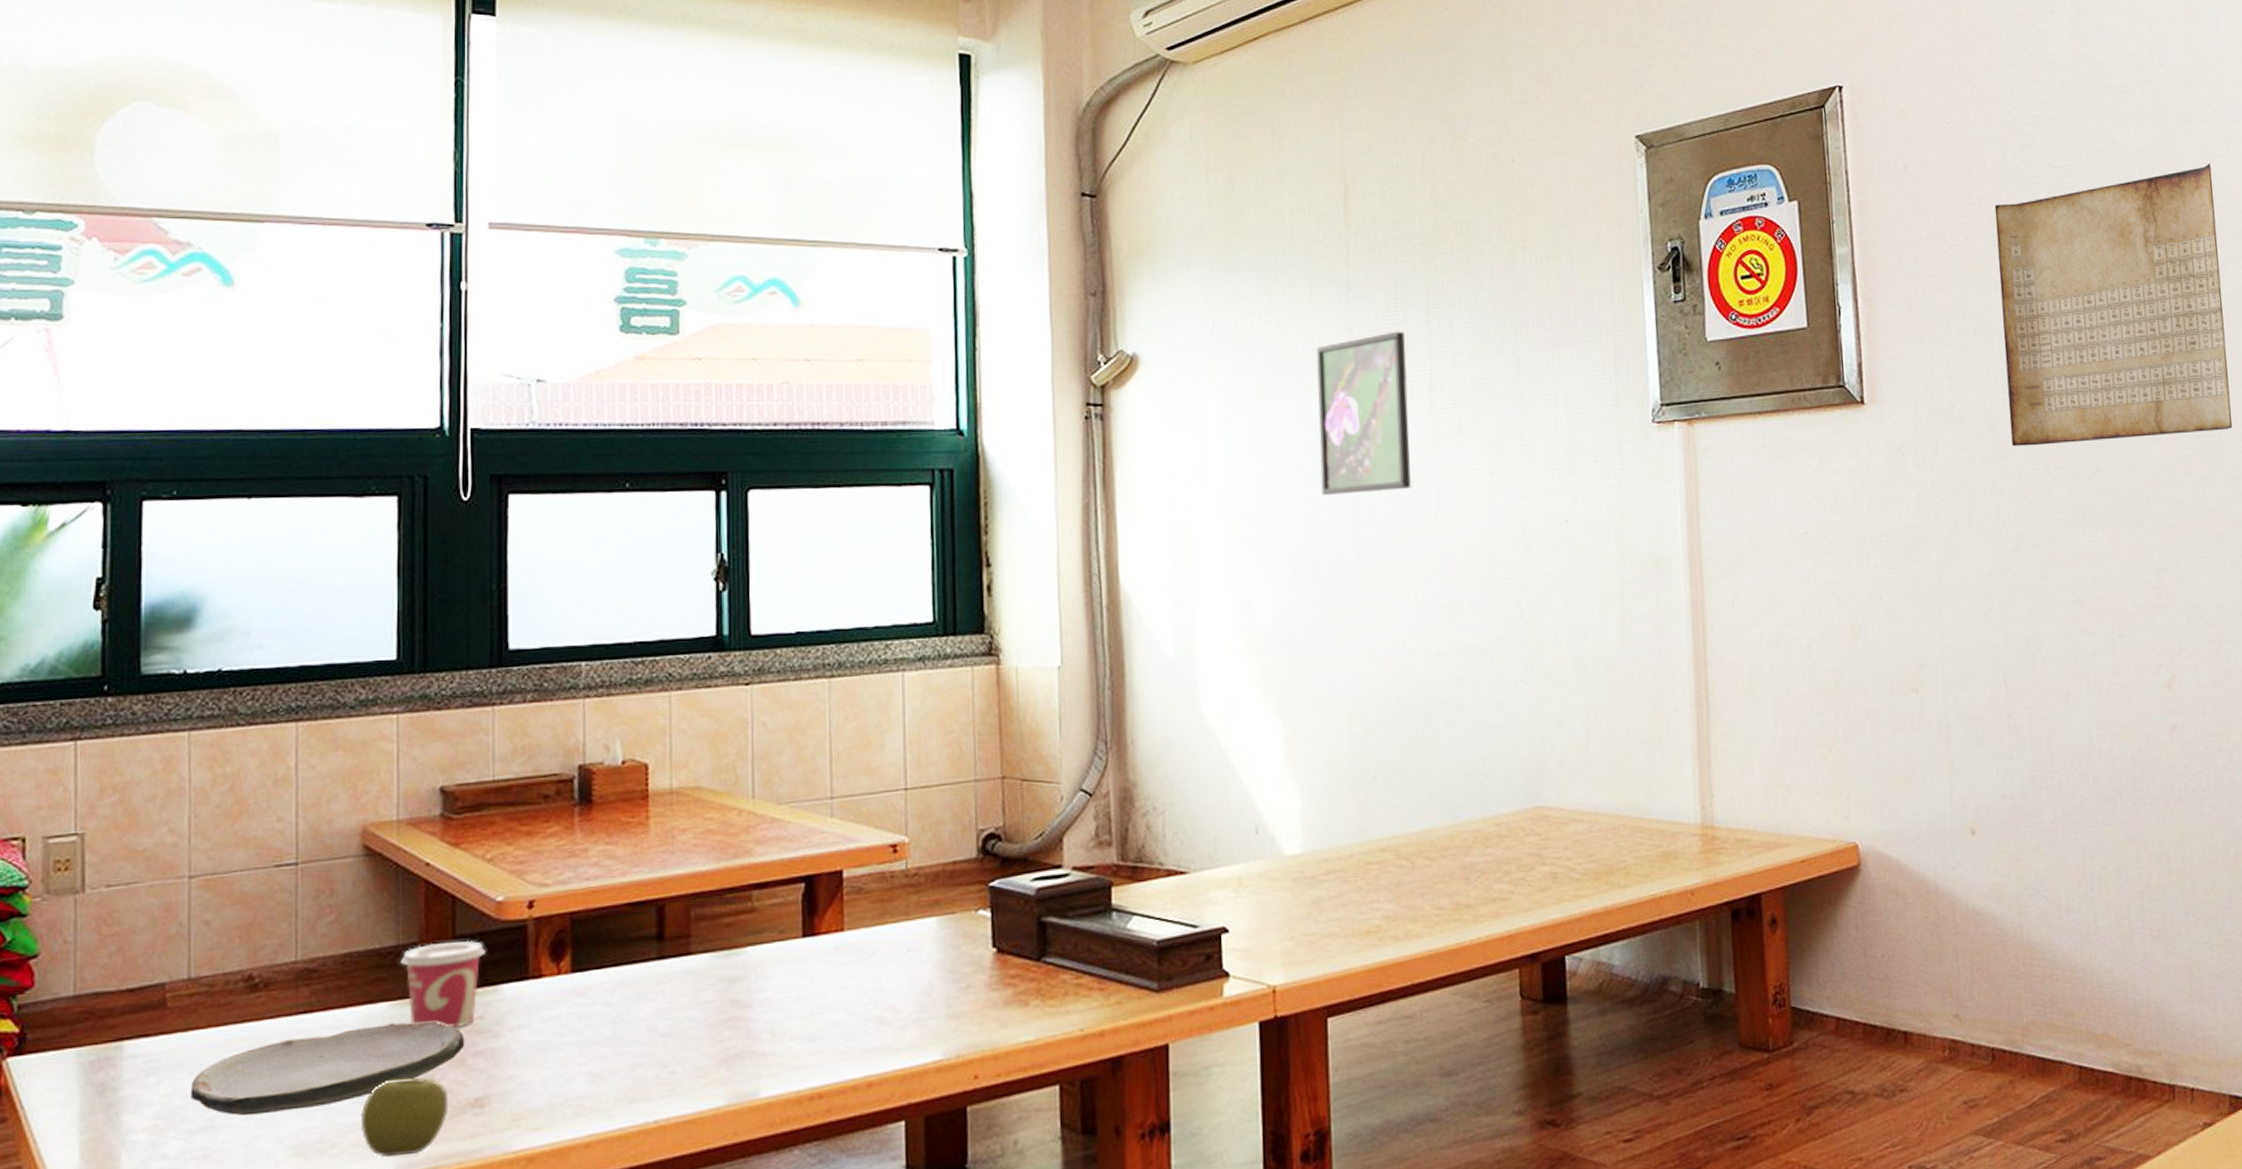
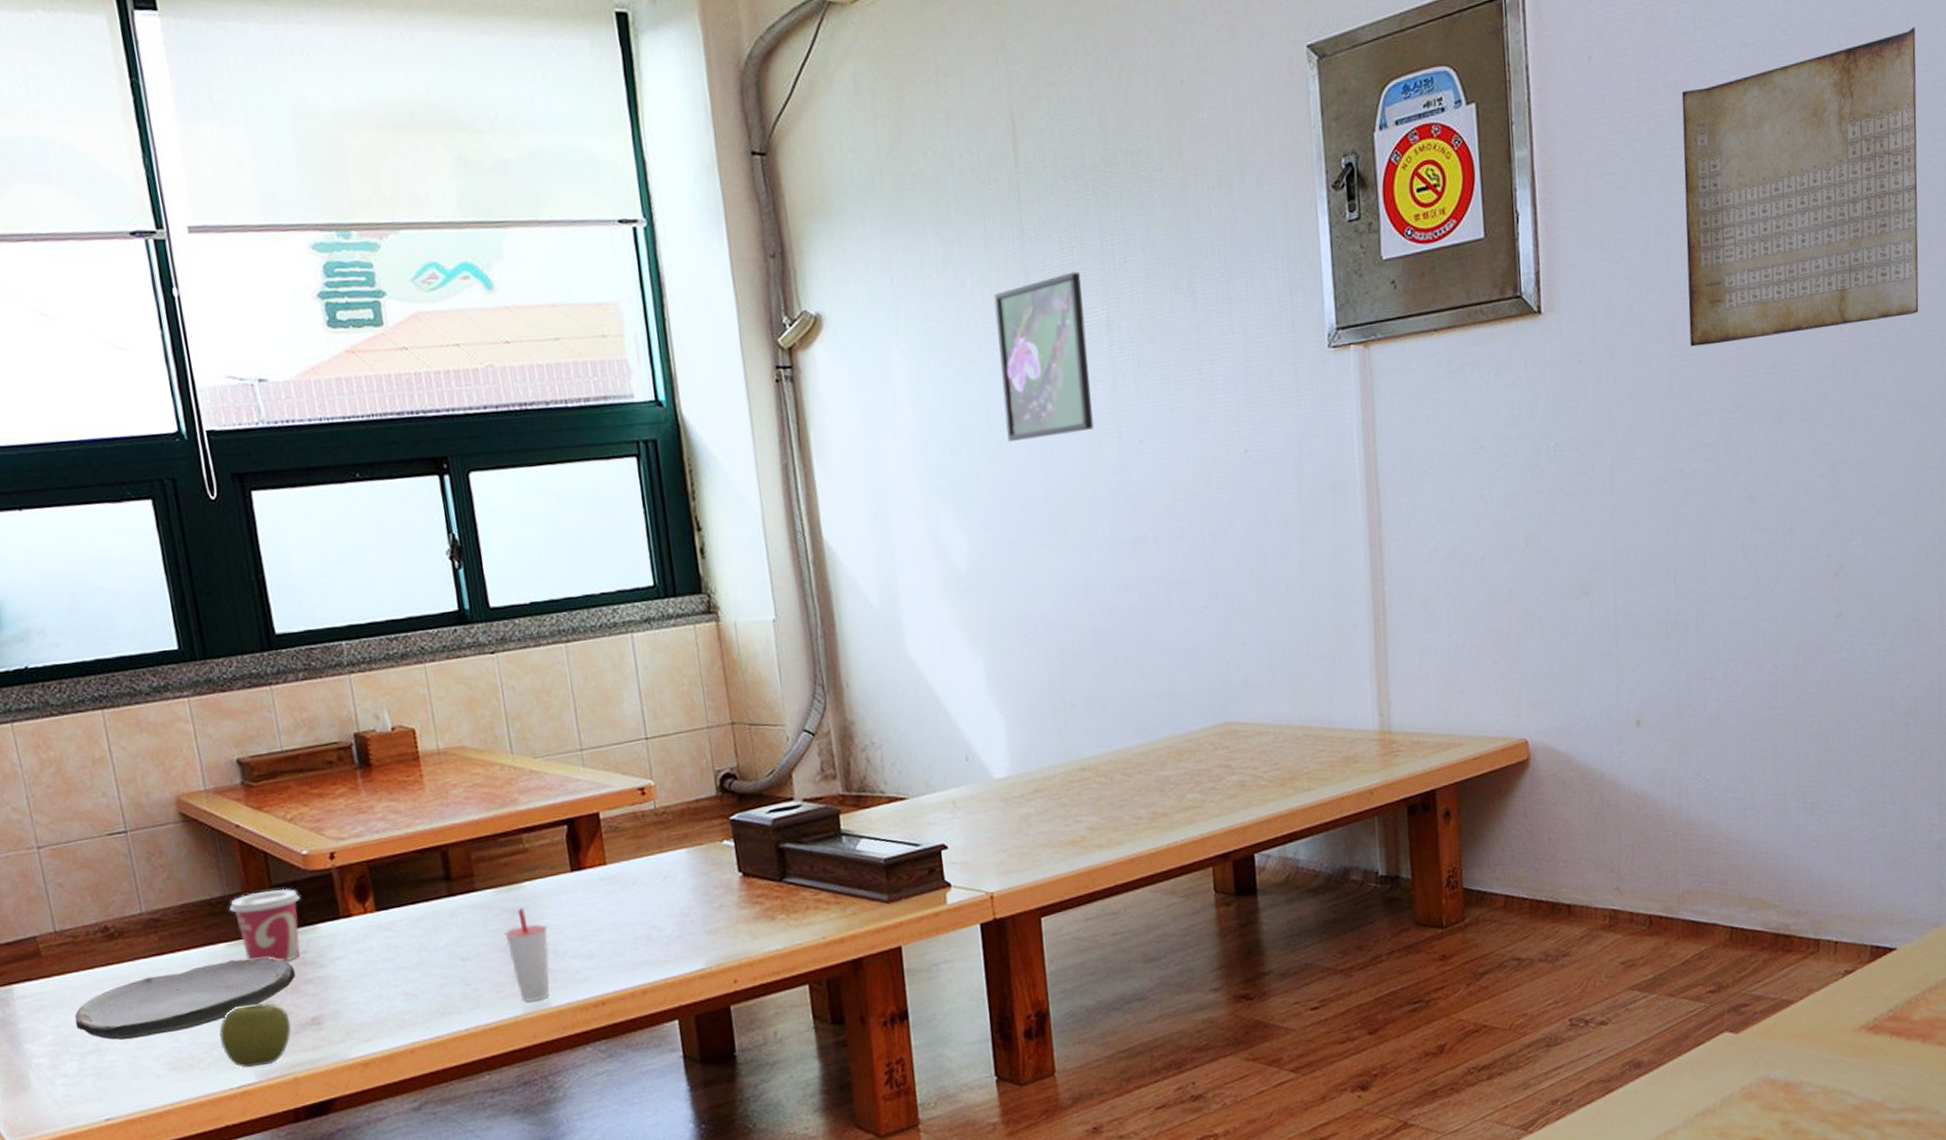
cup: none [716,977,767,1091] -> present [504,908,550,1002]

